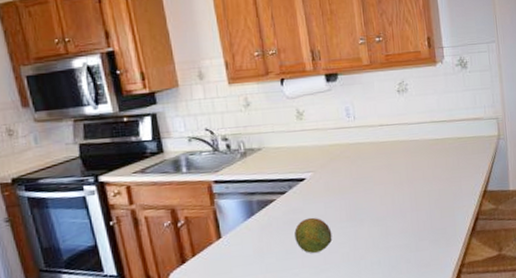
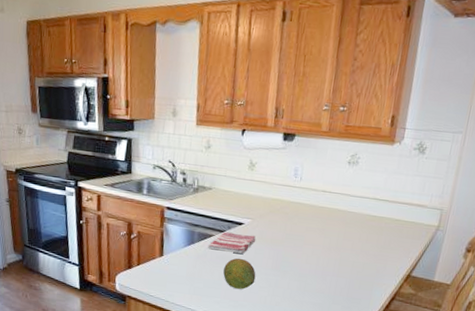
dish towel: none [271,188,323,217] -> present [208,232,256,254]

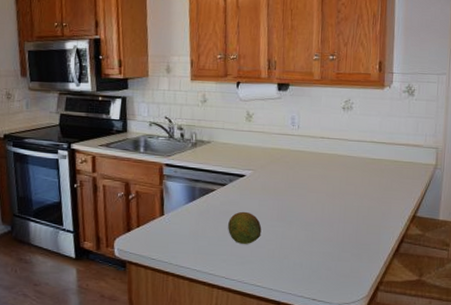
dish towel: present [208,232,256,254] -> none [210,185,259,207]

